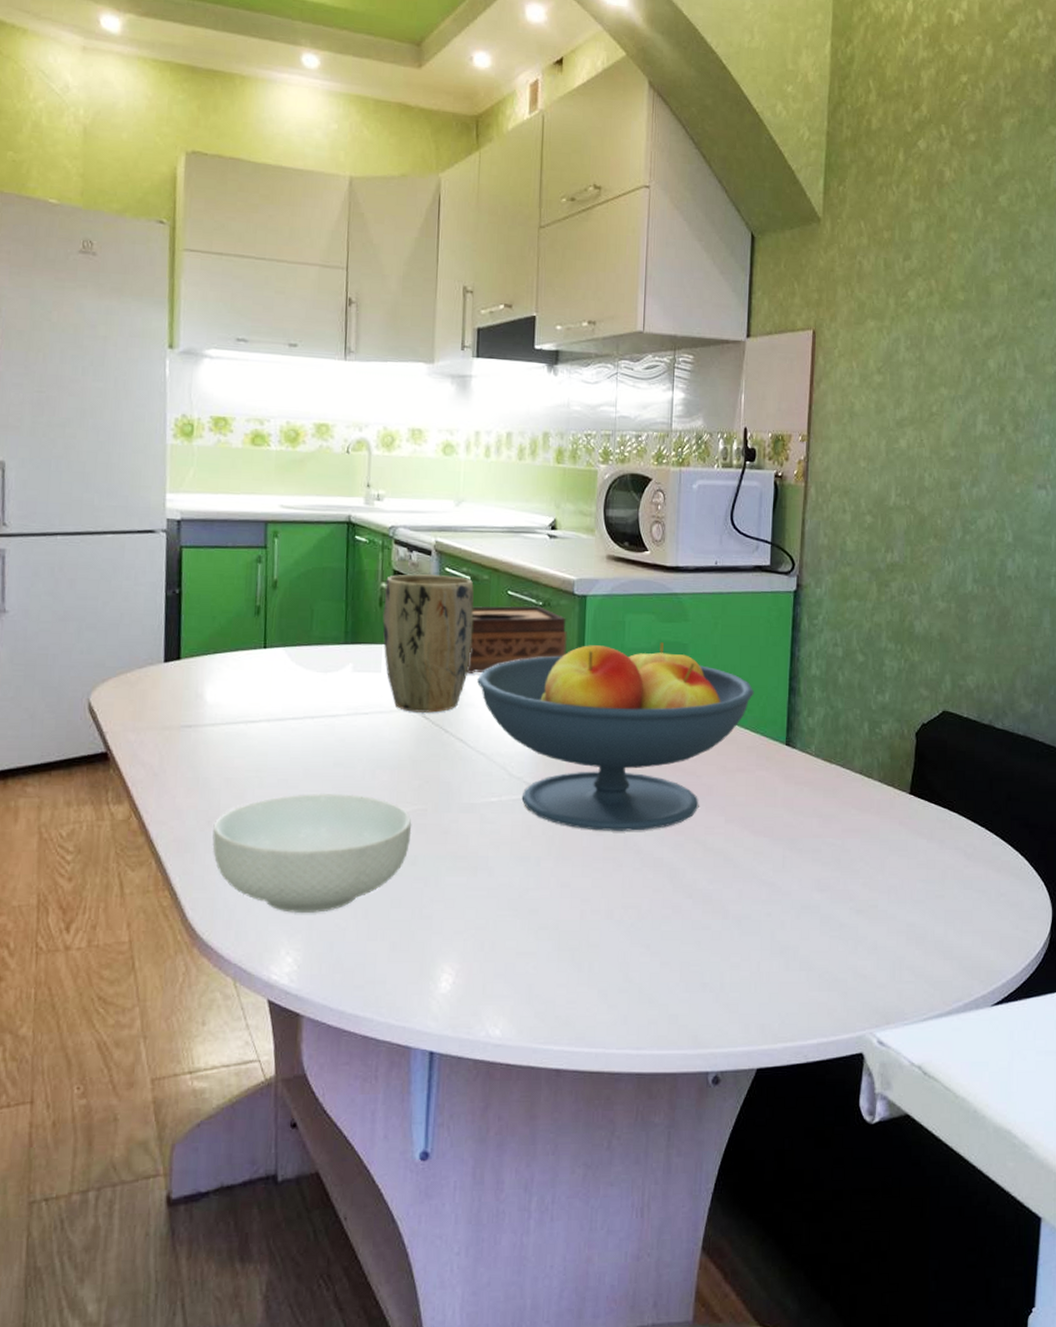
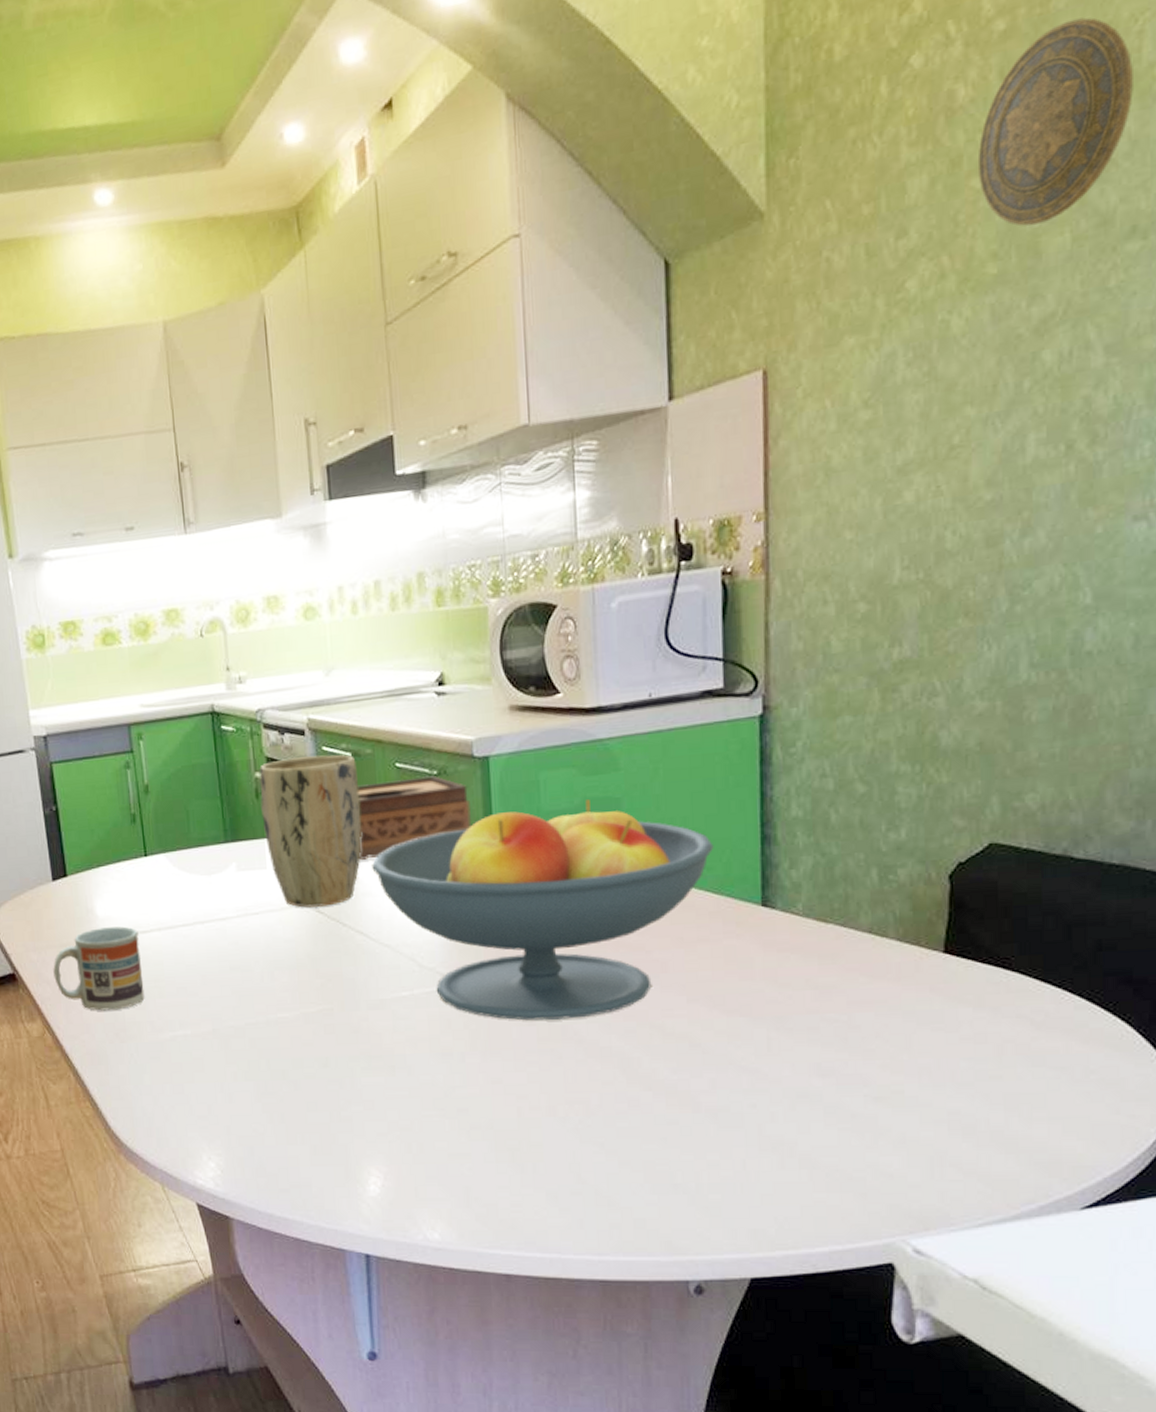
cup: none [150,713,247,798] -> present [53,926,145,1011]
cereal bowl: present [212,793,412,913] -> none [121,998,320,1119]
decorative plate: none [955,147,1045,274] -> present [977,17,1133,227]

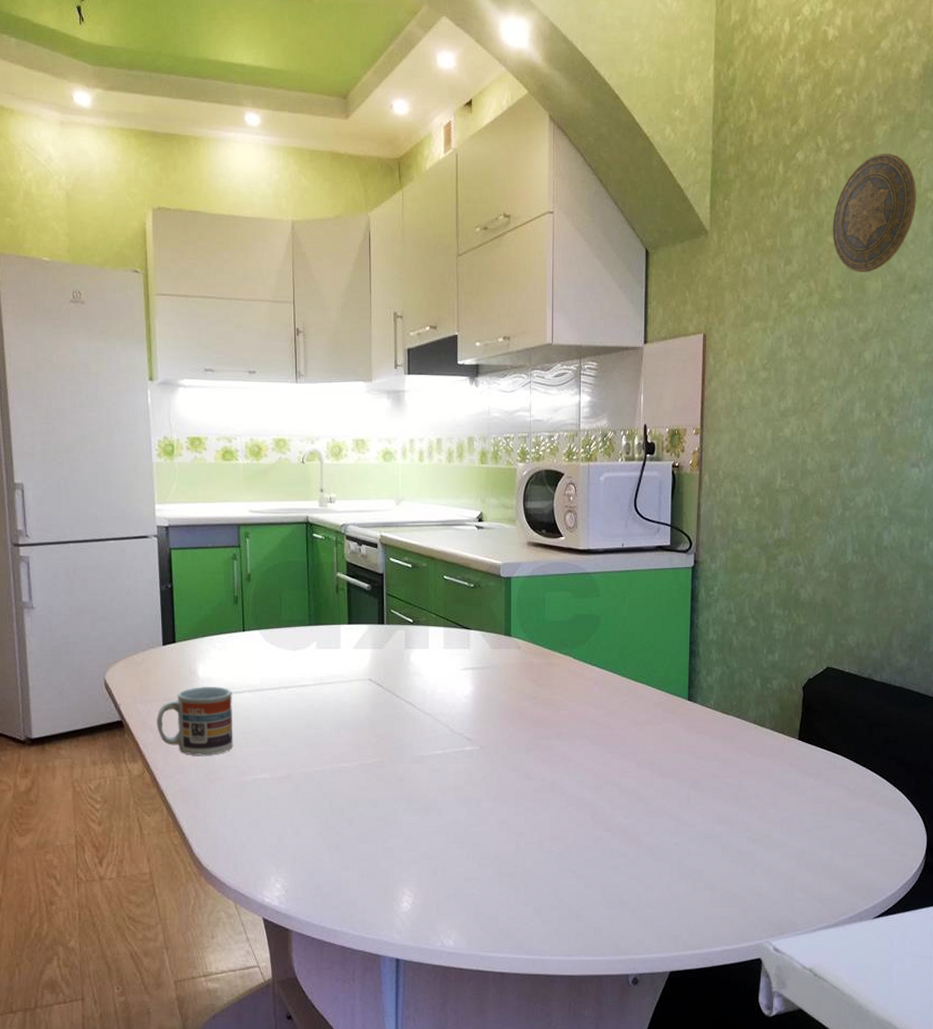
plant pot: present [259,754,362,908] -> none [340,564,416,681]
tissue box: present [357,776,471,860] -> none [411,588,496,647]
fruit bowl: present [372,800,714,1021] -> none [421,615,659,776]

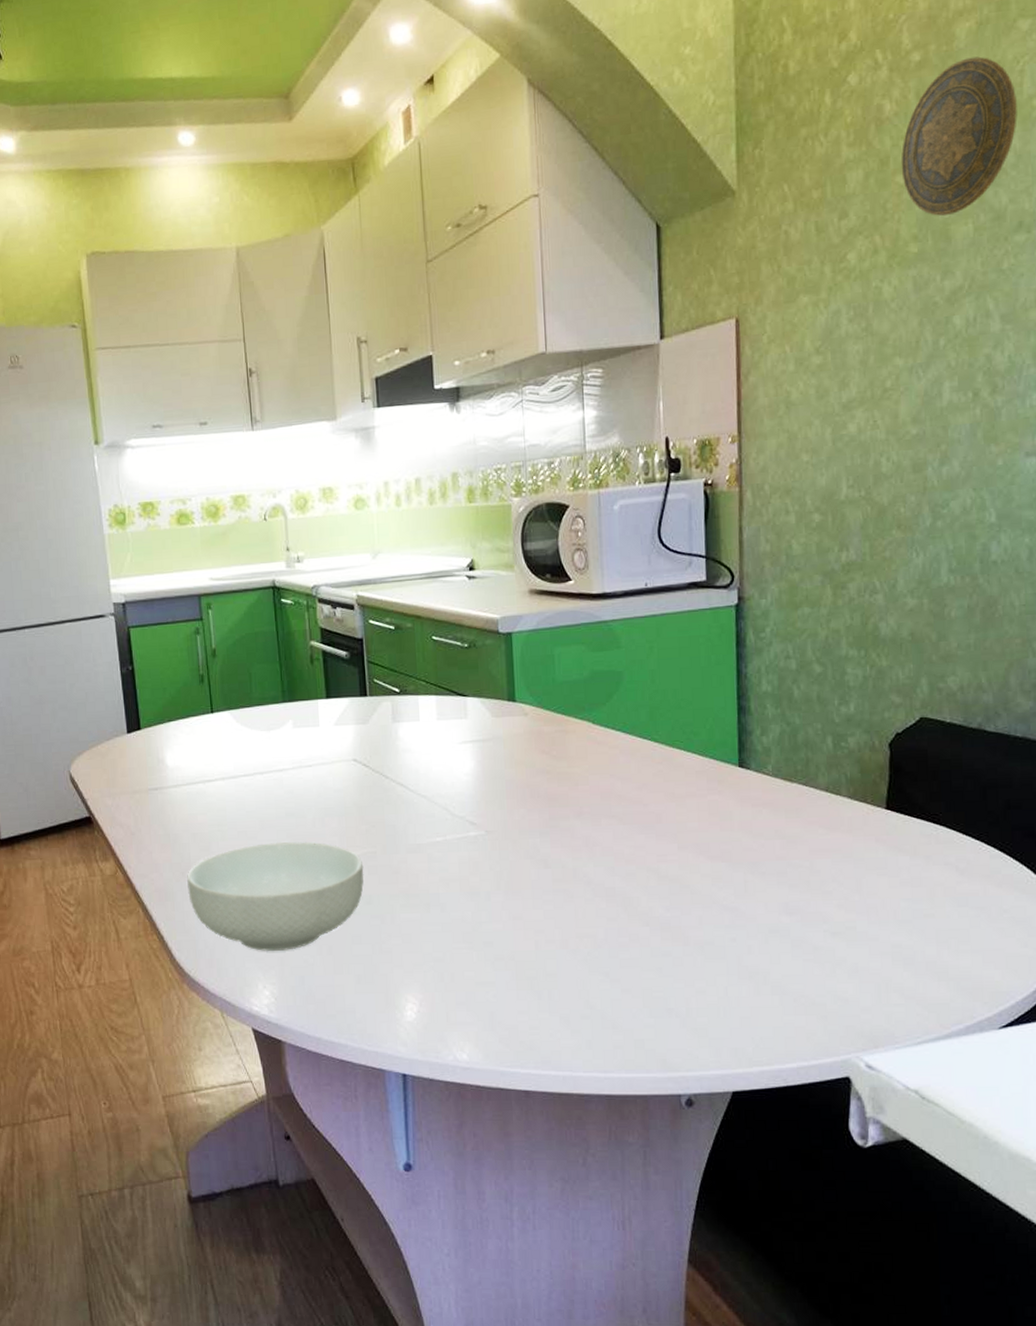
cup: present [157,687,233,756] -> none [126,775,209,852]
cereal bowl: none [211,749,372,848] -> present [187,841,364,951]

